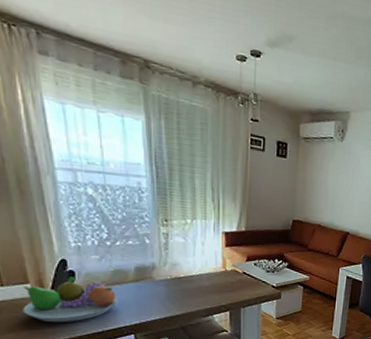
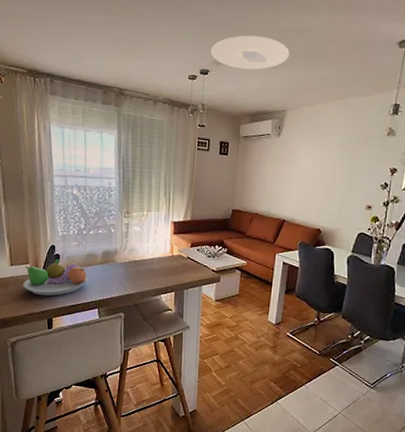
ceiling light: none [263,14,354,61] -> present [211,35,290,70]

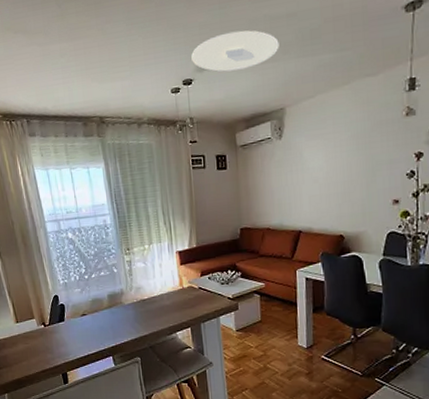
fruit bowl: present [23,259,89,296] -> none [31,309,98,350]

